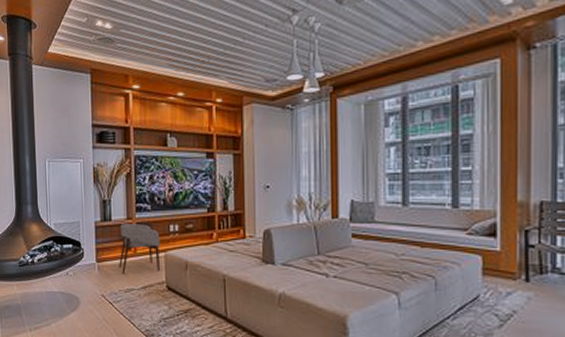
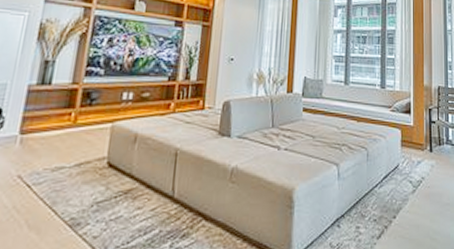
armchair: present [119,224,160,274] -> none [50,89,110,149]

